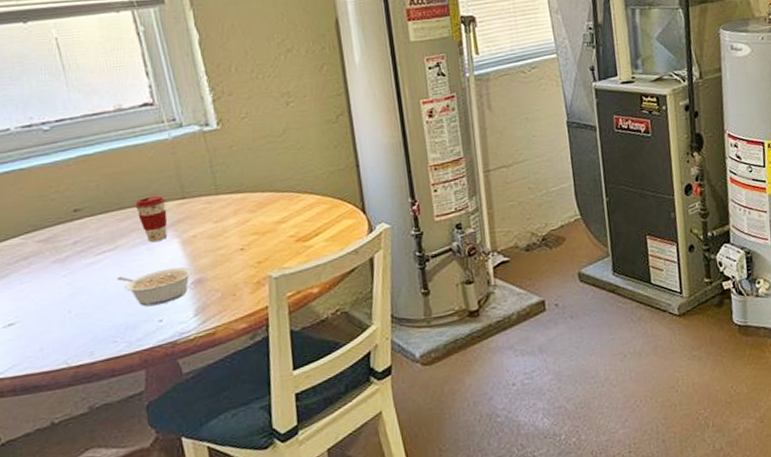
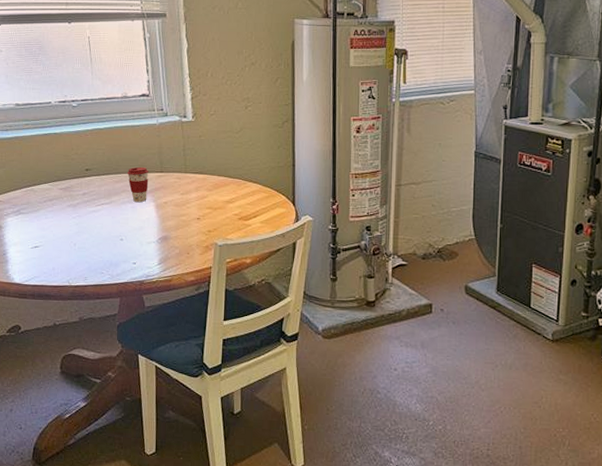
legume: present [116,267,193,307] -> none [108,224,161,251]

